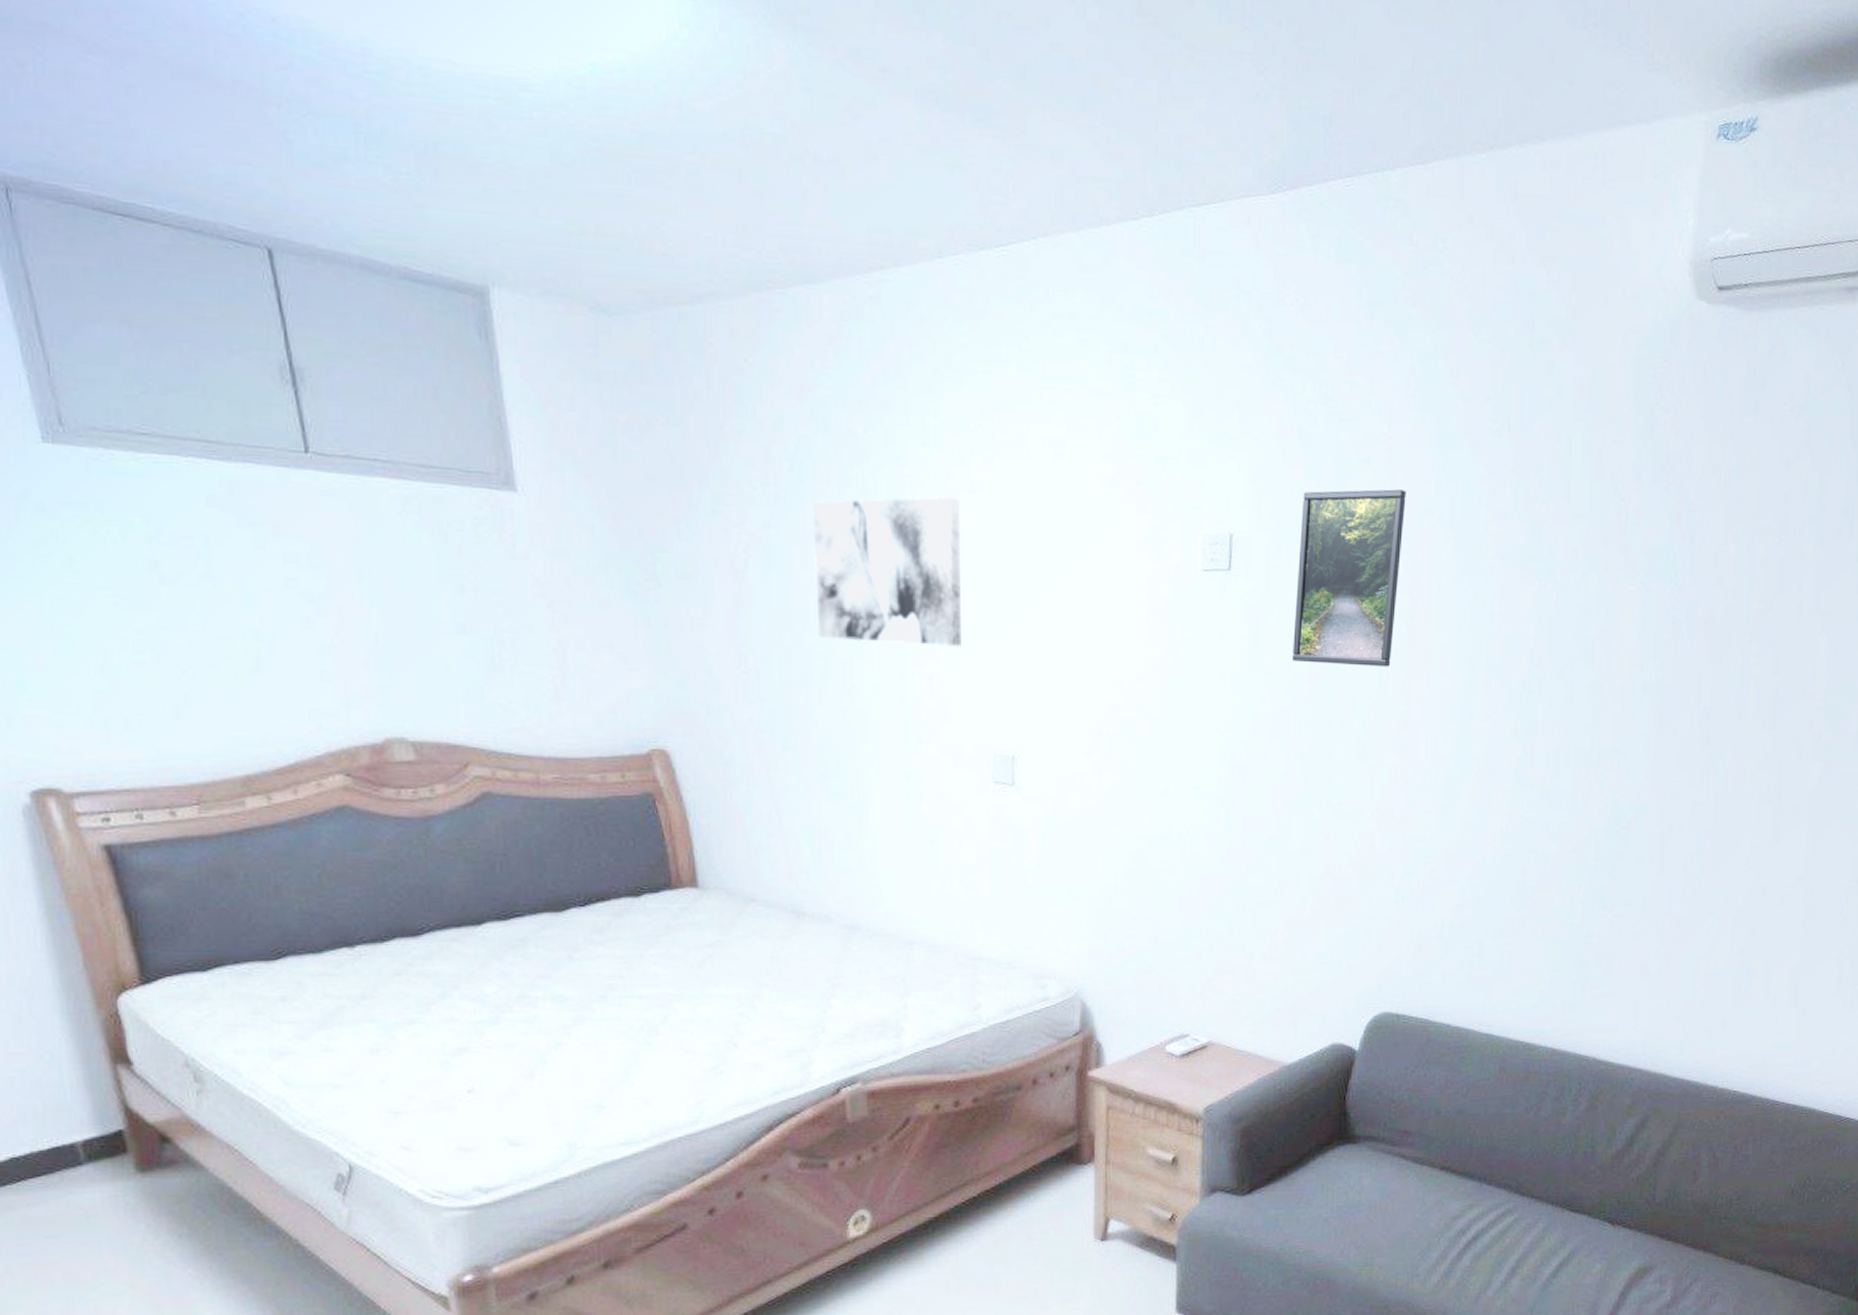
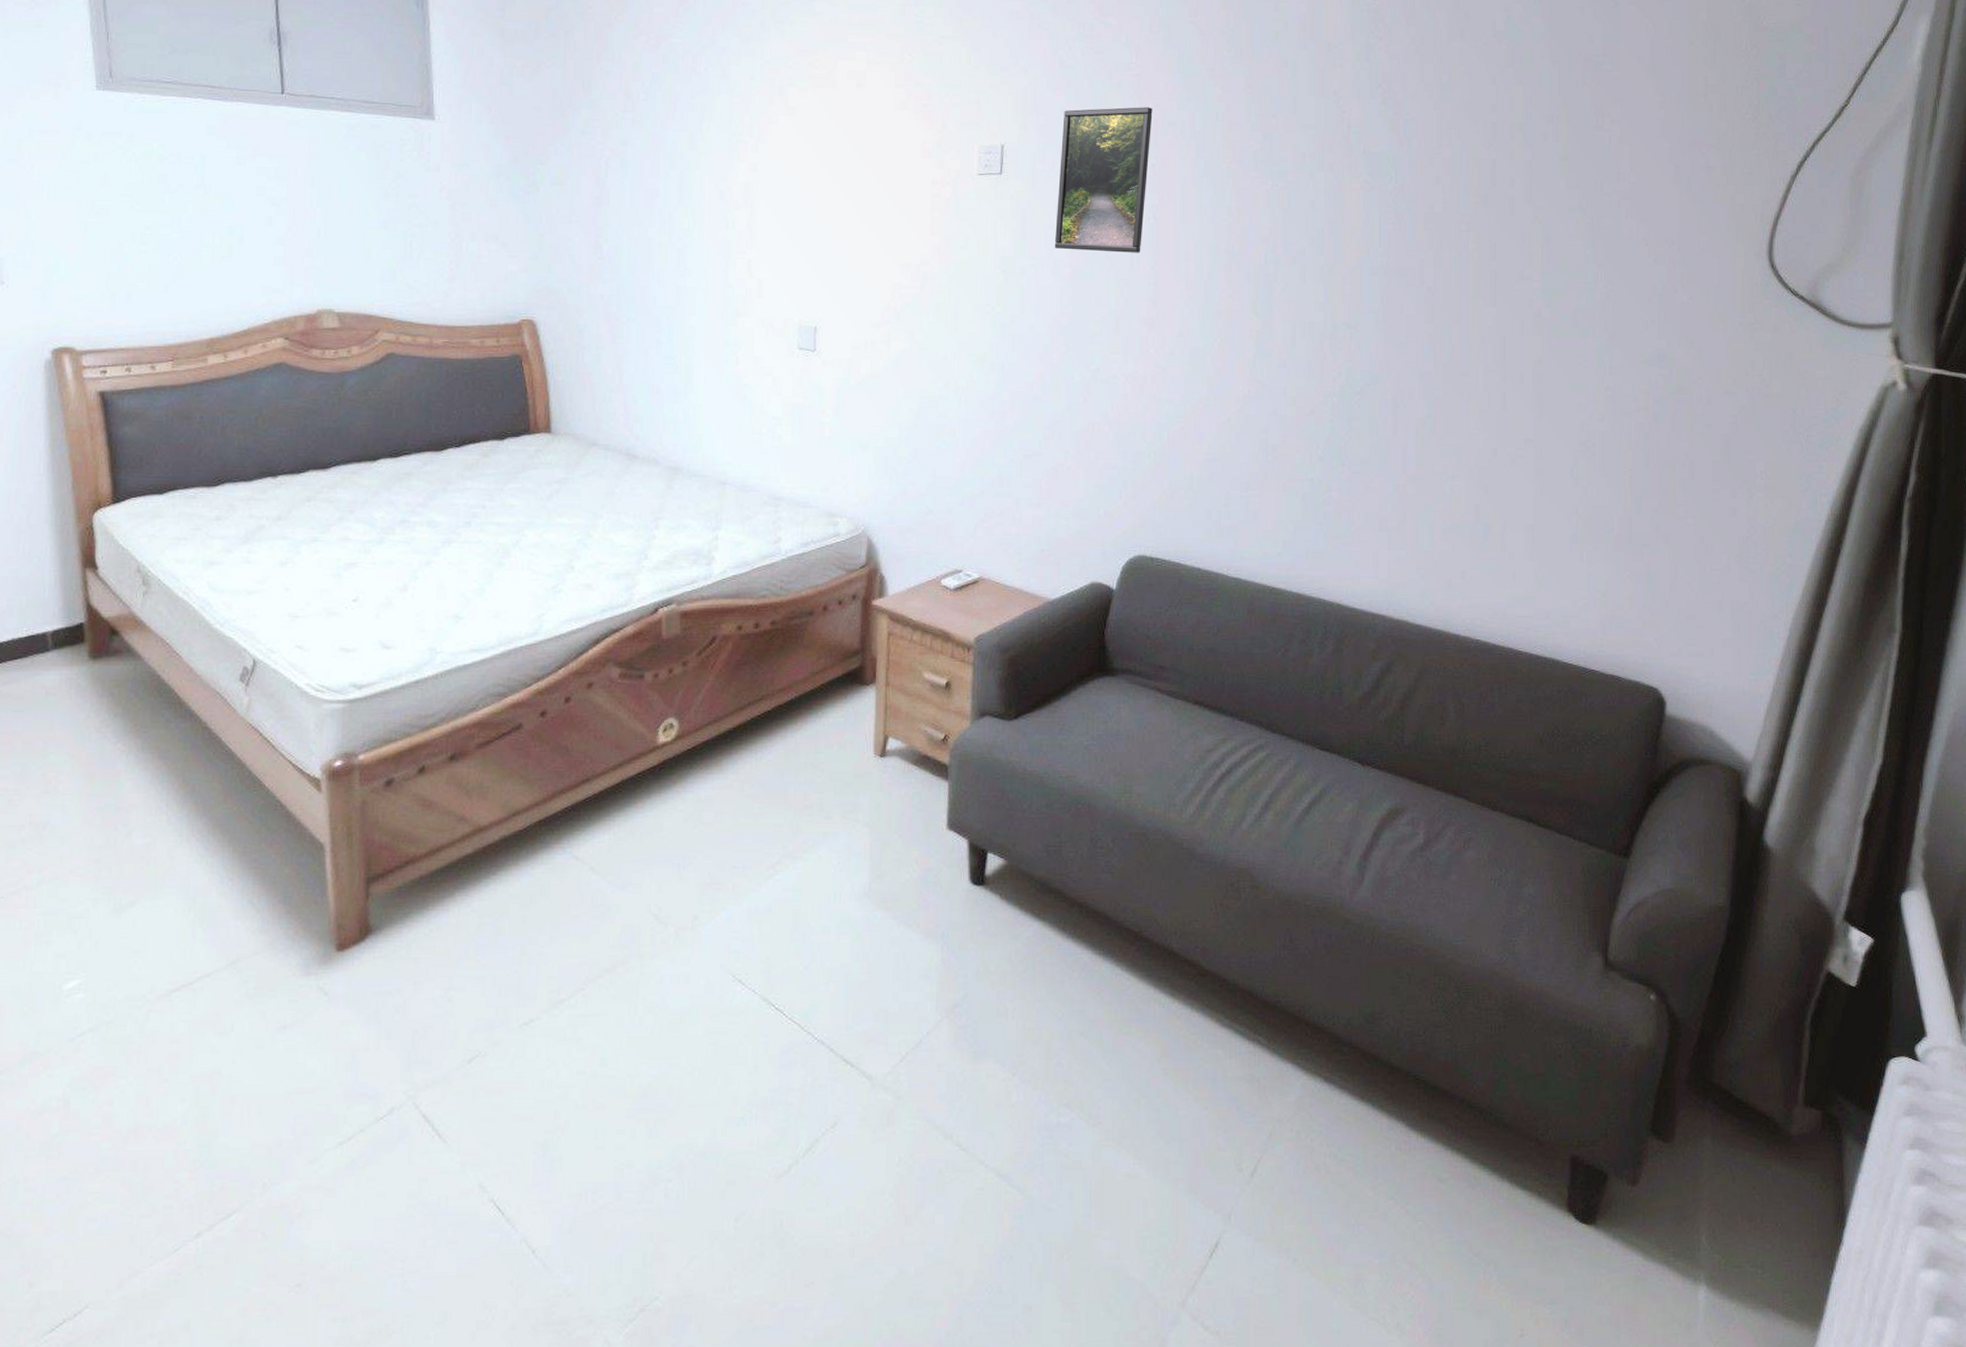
wall art: present [812,496,961,648] -> none [659,118,778,238]

